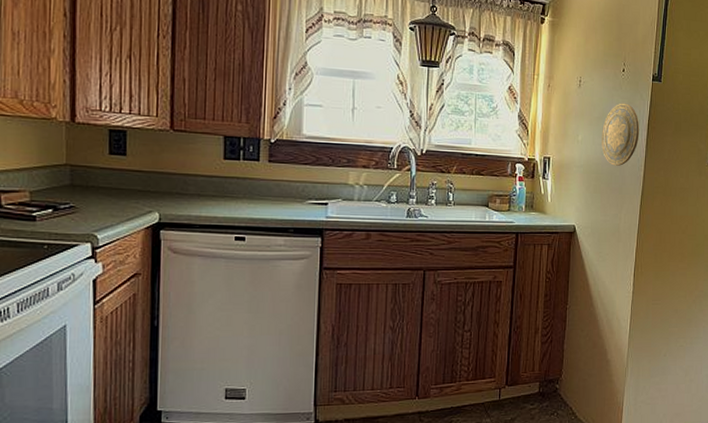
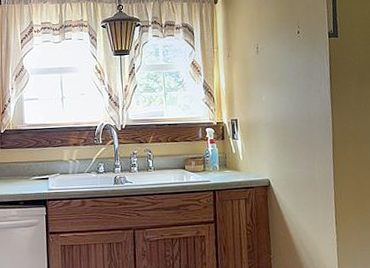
decorative plate: present [602,103,640,166] -> none [284,61,323,120]

